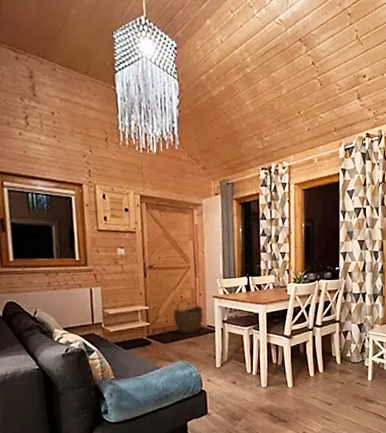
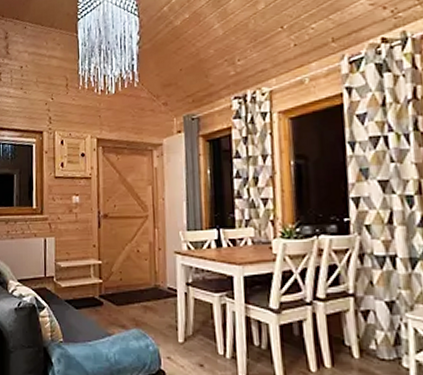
woven basket: present [173,300,203,334] -> none [128,255,163,297]

